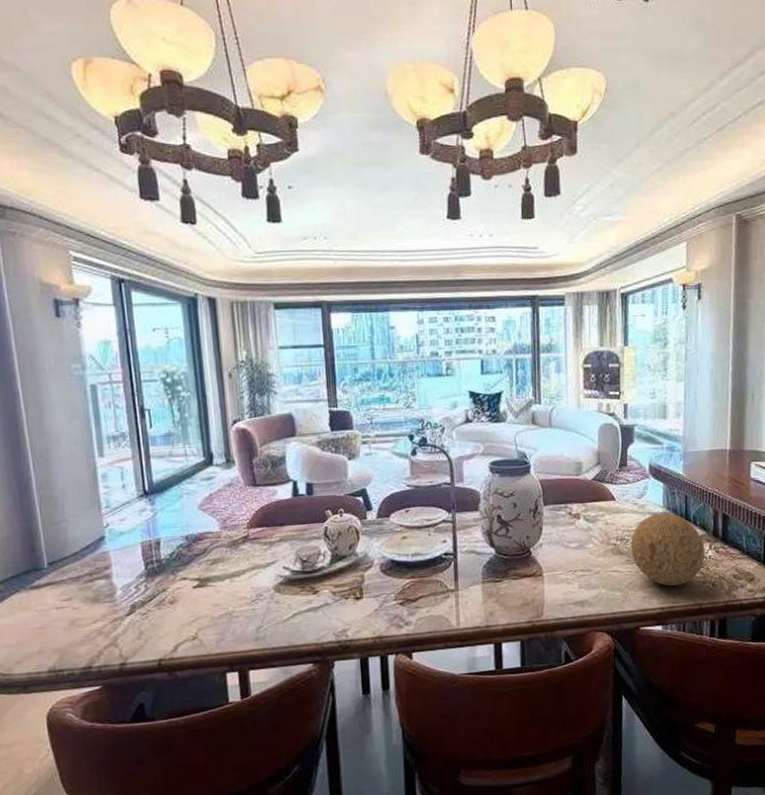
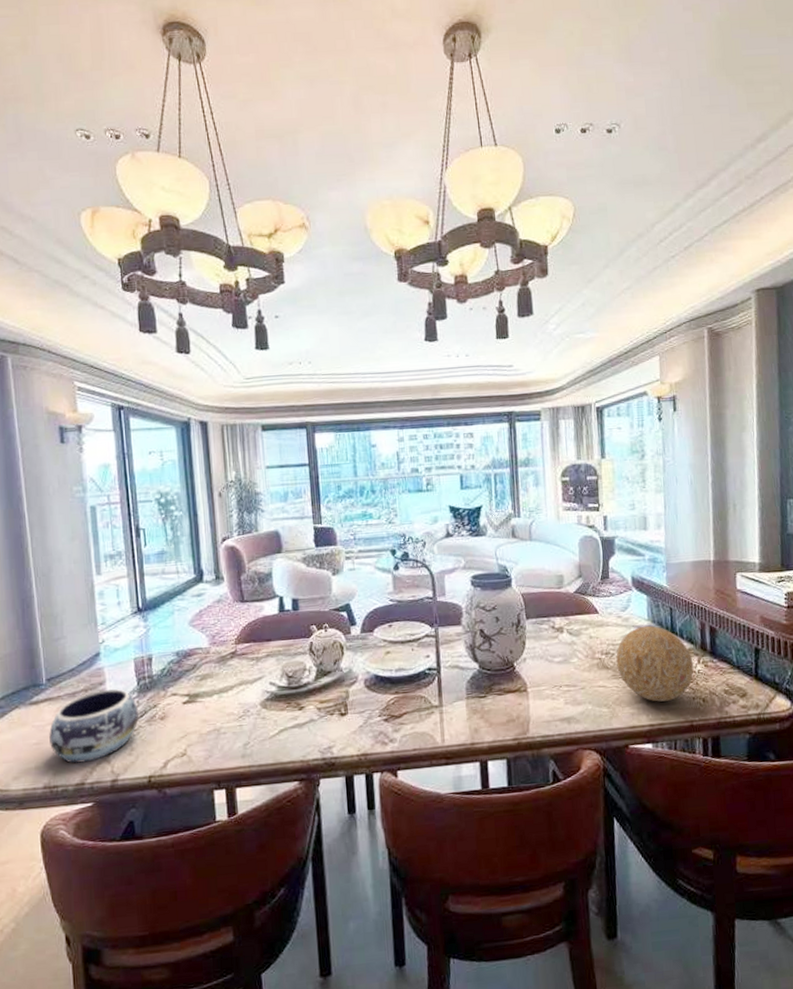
decorative bowl: none [52,573,147,648] -> present [49,689,139,764]

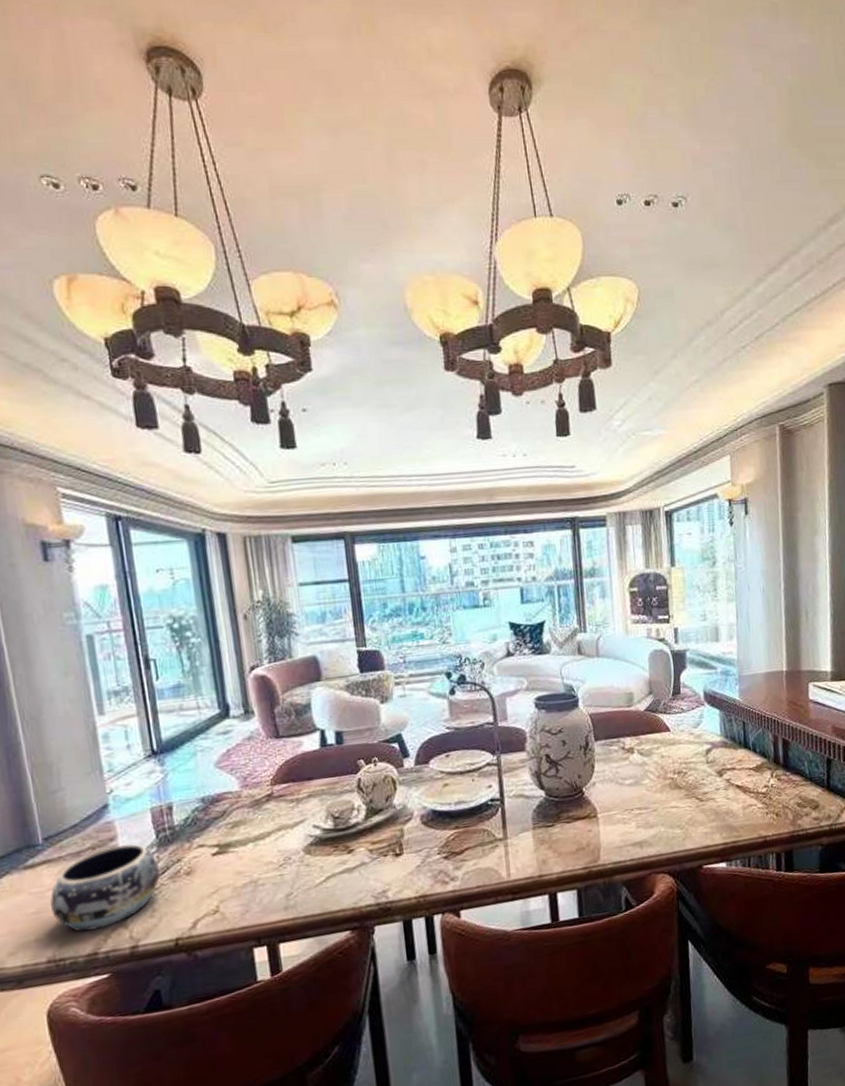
decorative ball: present [616,625,694,702] -> none [688,741,767,820]

